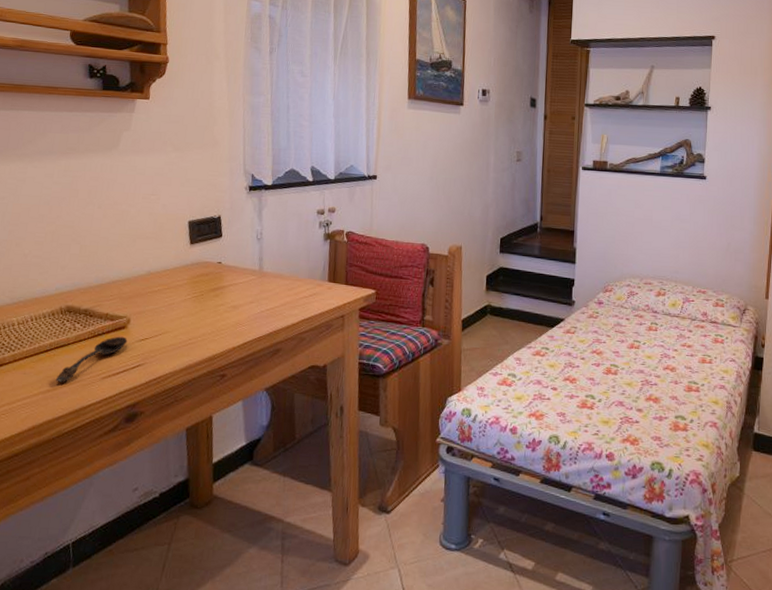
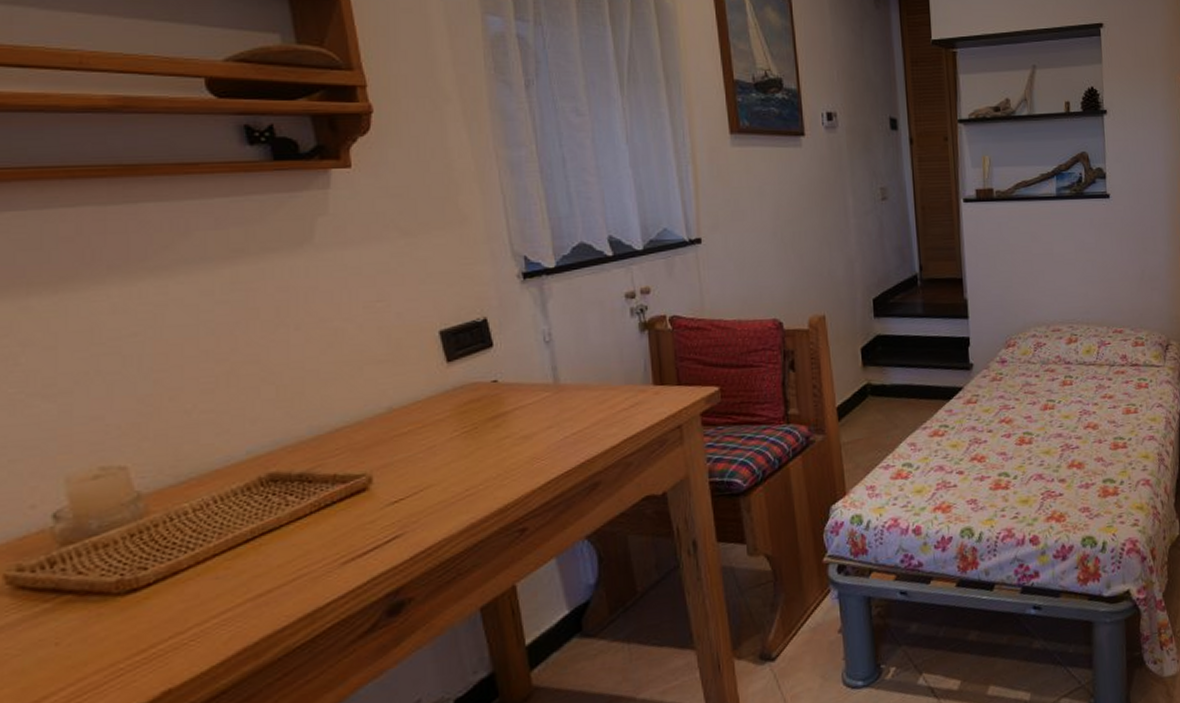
spoon: present [56,336,128,383] -> none [269,502,373,582]

